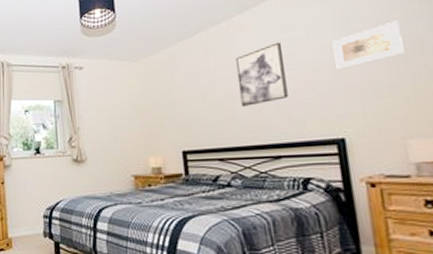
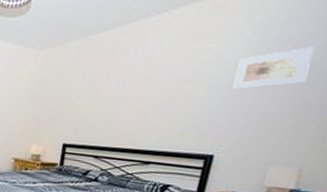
wall art: present [235,42,288,107] -> none [129,52,189,112]

